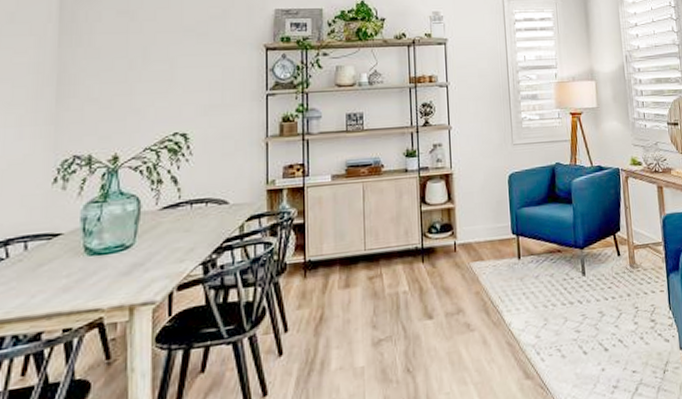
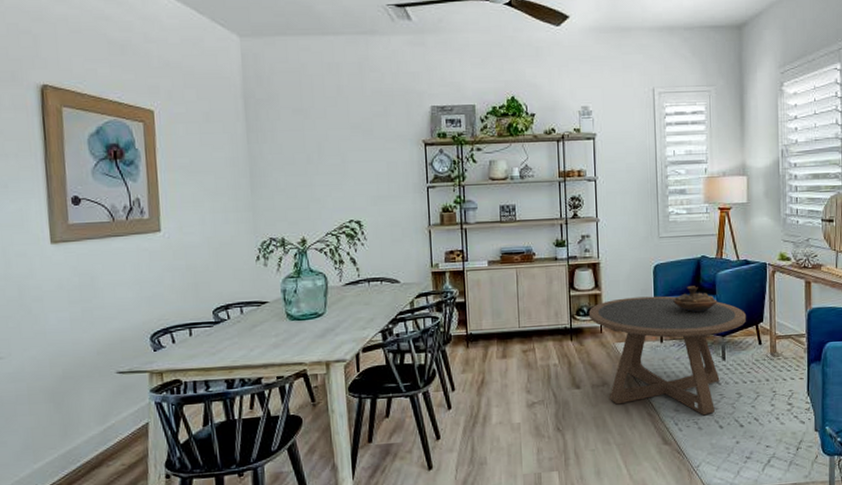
coffee table: none [441,207,604,341] -> present [588,296,747,416]
decorative bowl: none [529,195,574,224] -> present [673,286,718,312]

